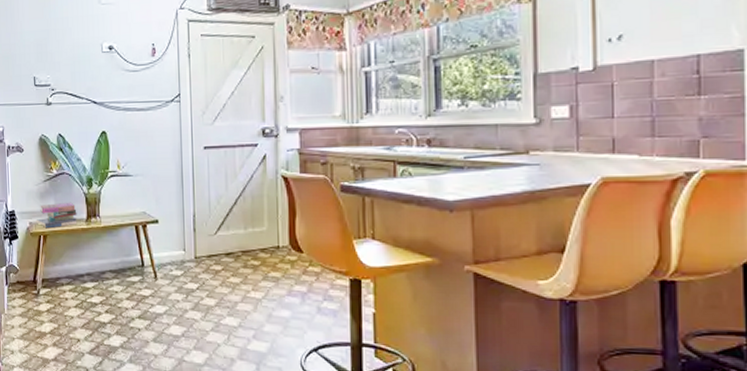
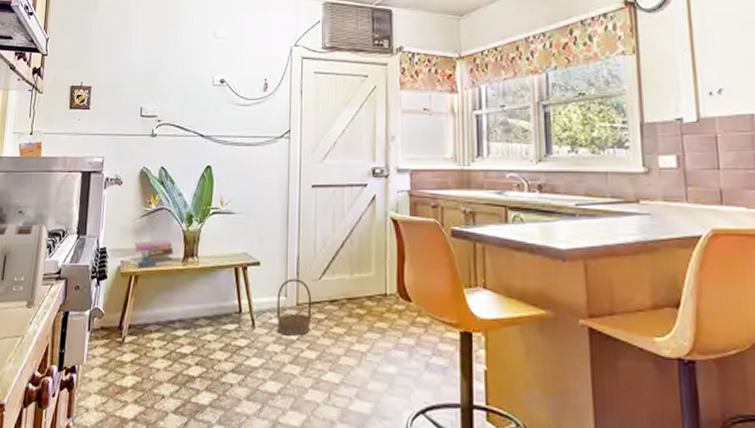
basket: none [176,234,209,286] -> present [276,278,312,336]

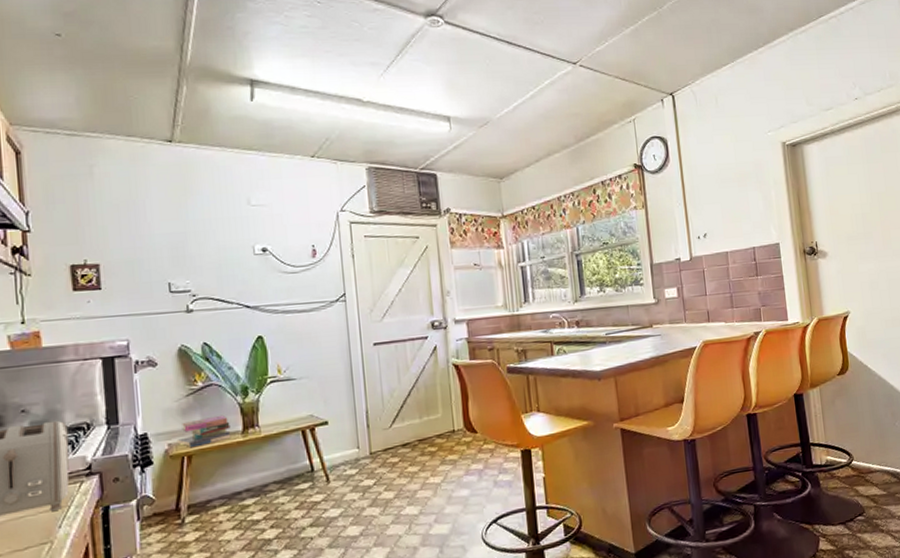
basket: present [276,278,312,336] -> none [349,430,386,484]

